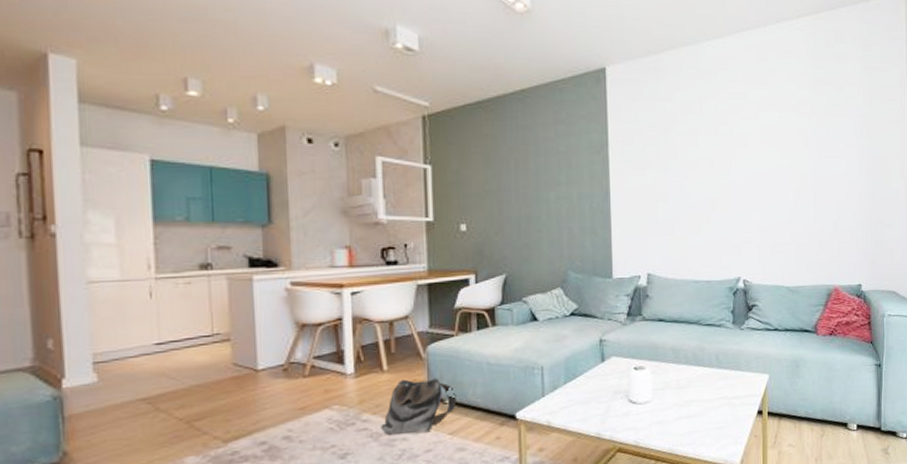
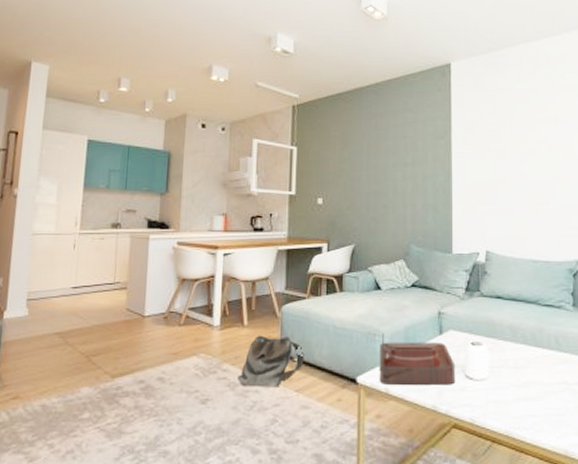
decorative tray: none [539,370,619,418] -> present [379,342,456,385]

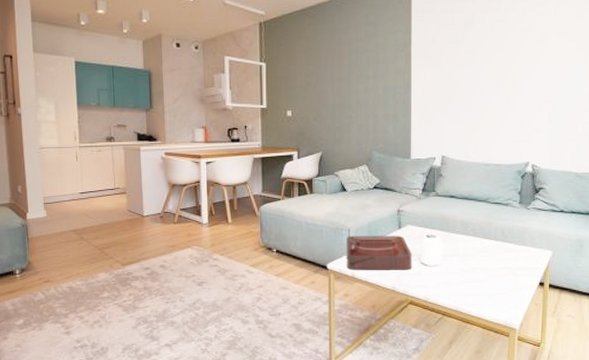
backpack: present [238,335,304,386] -> none [226,230,282,272]

